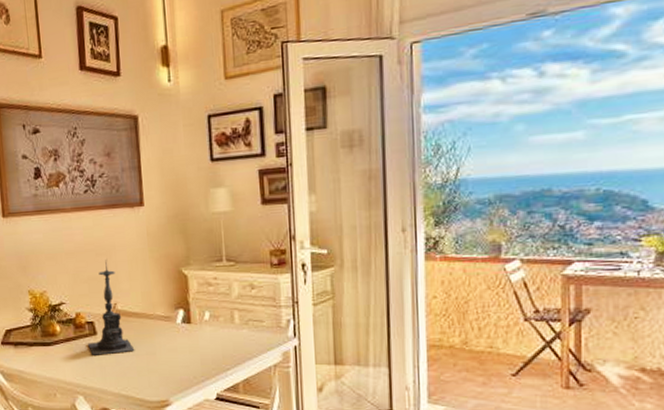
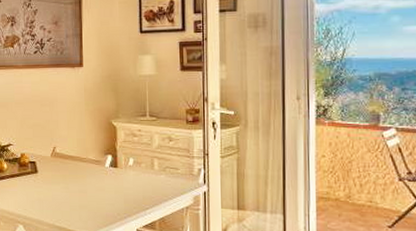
candle holder: present [88,260,135,355] -> none [30,110,69,191]

